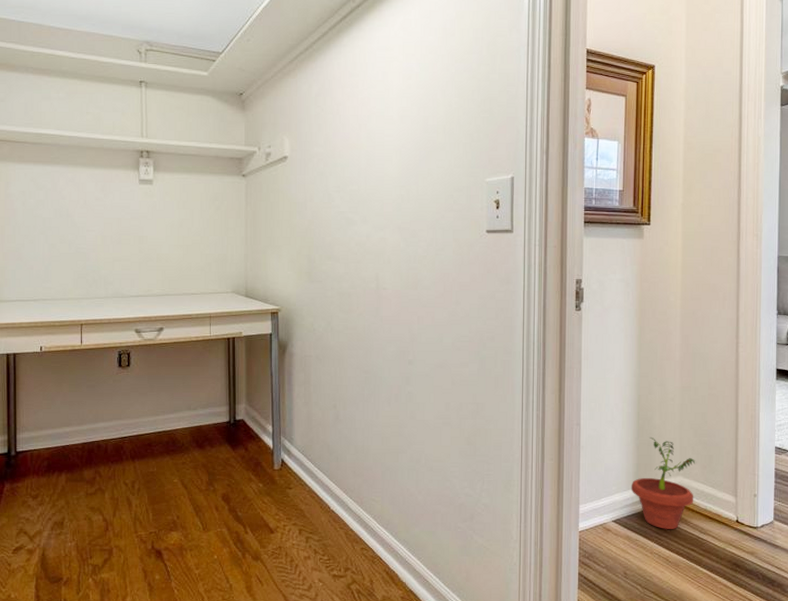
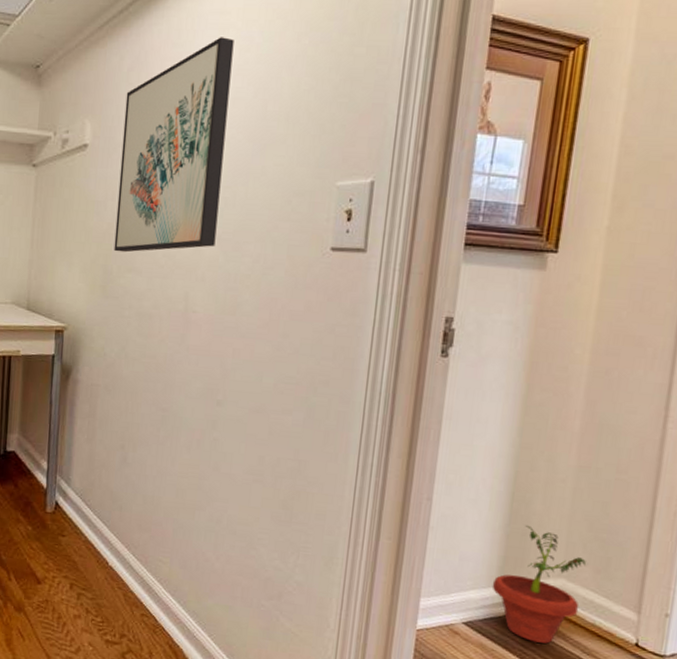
wall art: none [315,68,398,244] -> present [114,37,234,253]

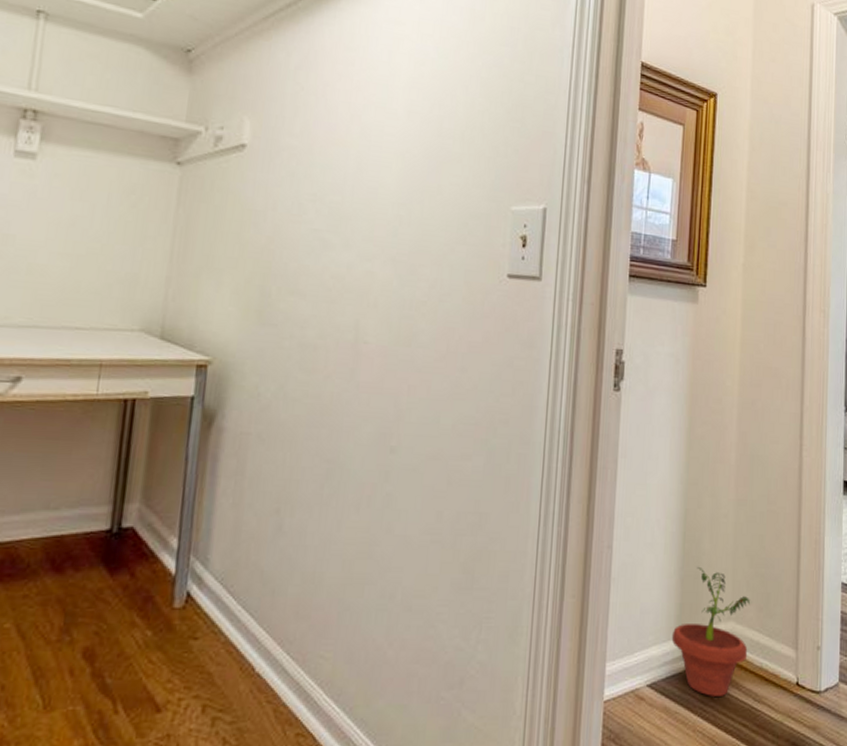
wall art: present [114,37,234,253] -> none [273,46,409,272]

